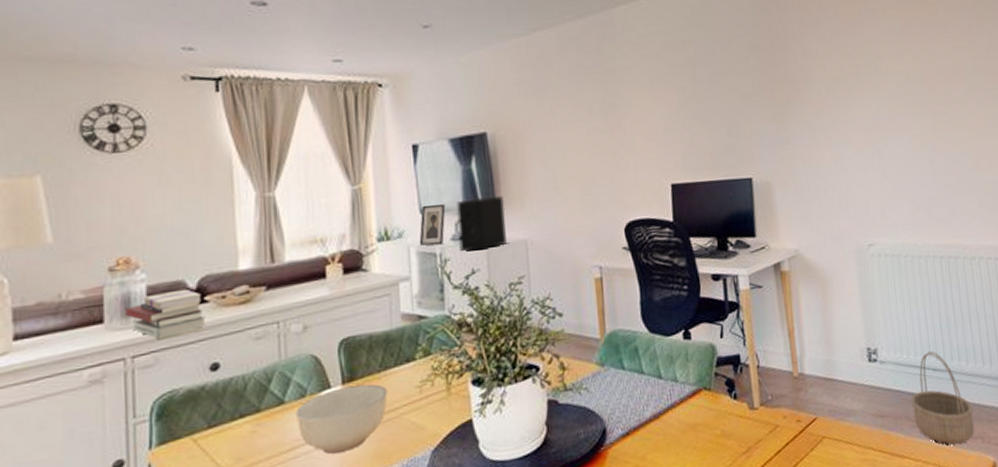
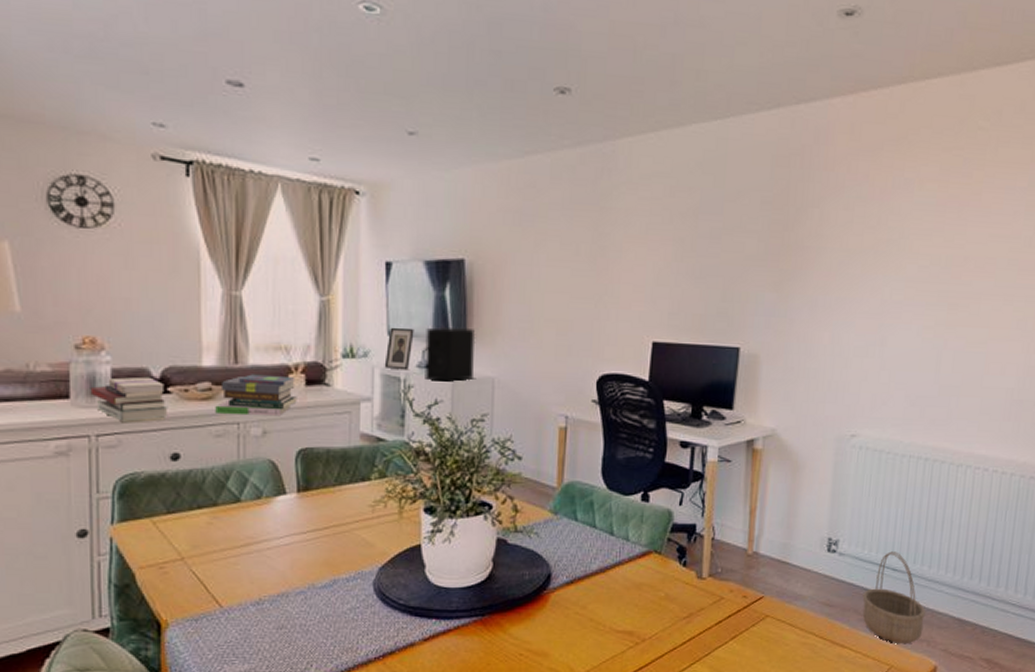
books: none [254,268,336,316] -> present [215,374,297,417]
bowl: present [295,384,388,454] -> none [250,495,341,555]

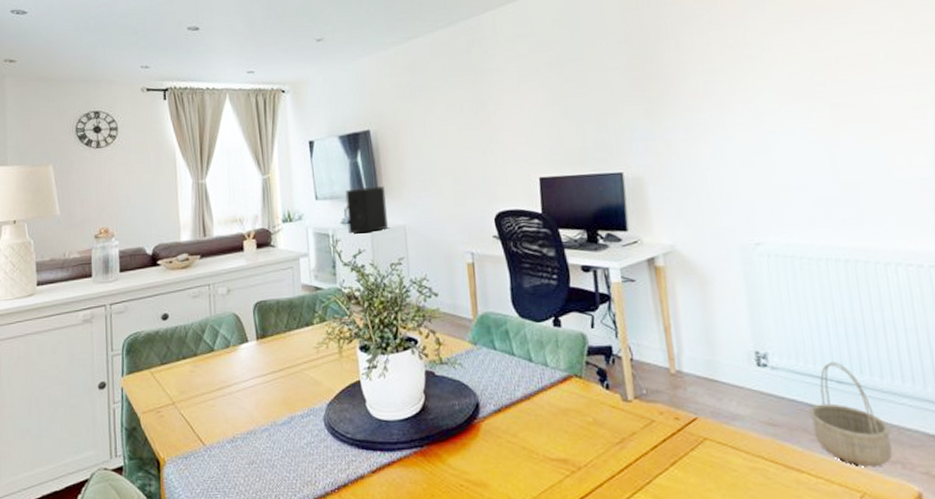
books: present [90,376,169,424] -> none [105,254,159,293]
books: present [215,374,297,417] -> none [192,243,251,279]
picture frame: present [384,327,414,371] -> none [315,192,337,228]

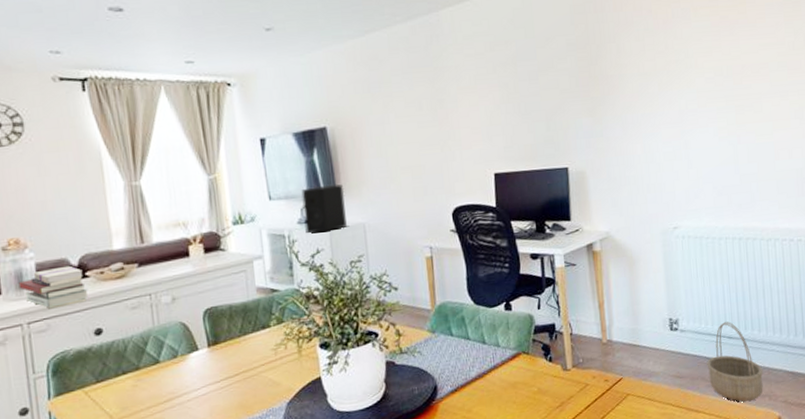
books: none [105,254,159,293] -> present [18,265,89,309]

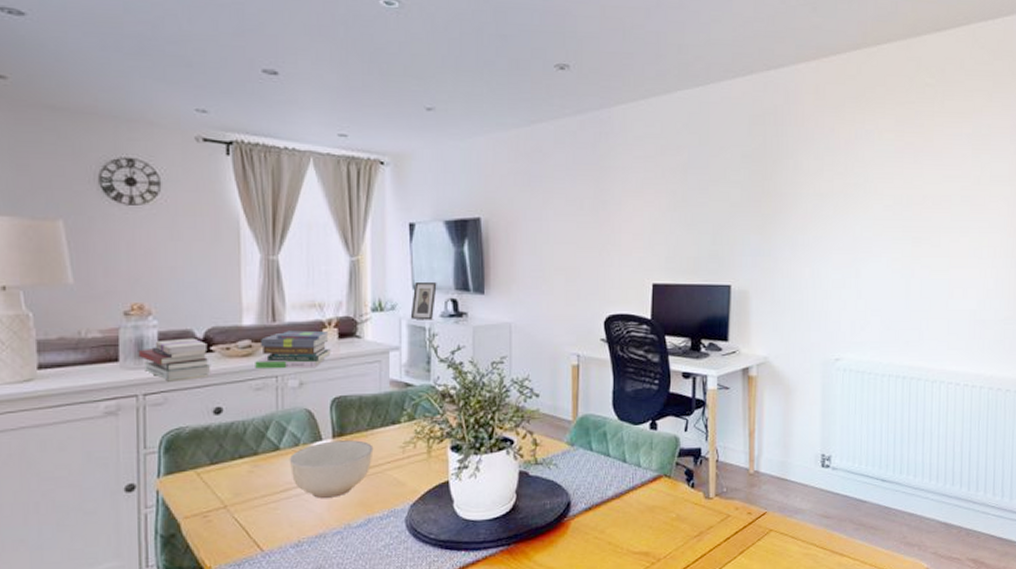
books: none [128,248,199,289] -> present [255,330,331,370]
bowl: none [169,347,248,405] -> present [289,440,374,498]
picture frame: none [269,191,292,229] -> present [410,281,437,320]
speaker: present [301,183,347,234] -> none [447,278,493,329]
basket: present [707,321,763,402] -> none [856,463,915,550]

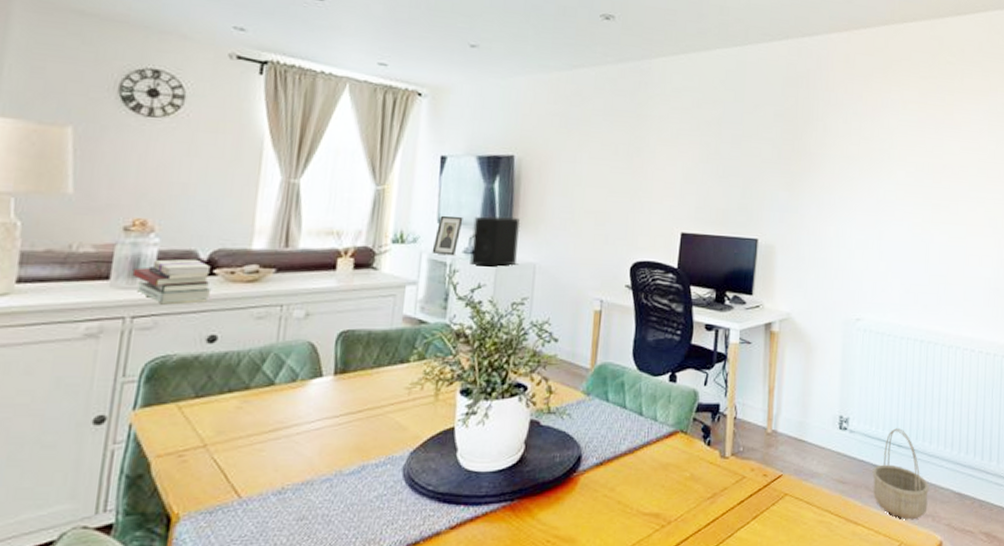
books: present [255,330,331,370] -> none [259,257,344,299]
bowl: present [289,440,374,498] -> none [283,378,378,440]
speaker: none [447,278,493,329] -> present [470,216,521,267]
basket: none [856,463,915,550] -> present [872,428,930,520]

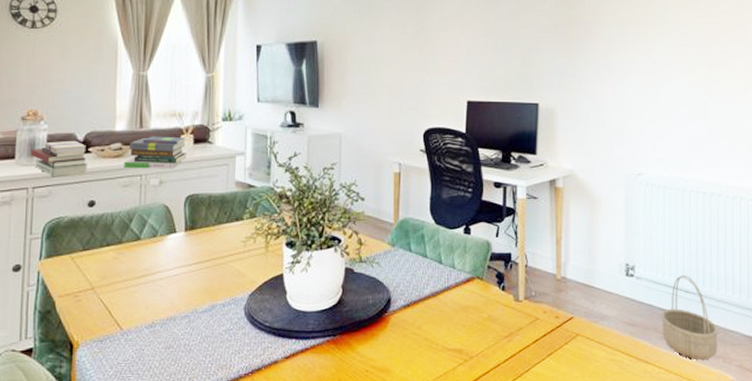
books: none [259,257,344,299] -> present [124,136,187,169]
picture frame: present [432,215,463,256] -> none [255,95,278,130]
speaker: present [470,216,521,267] -> none [286,94,326,138]

